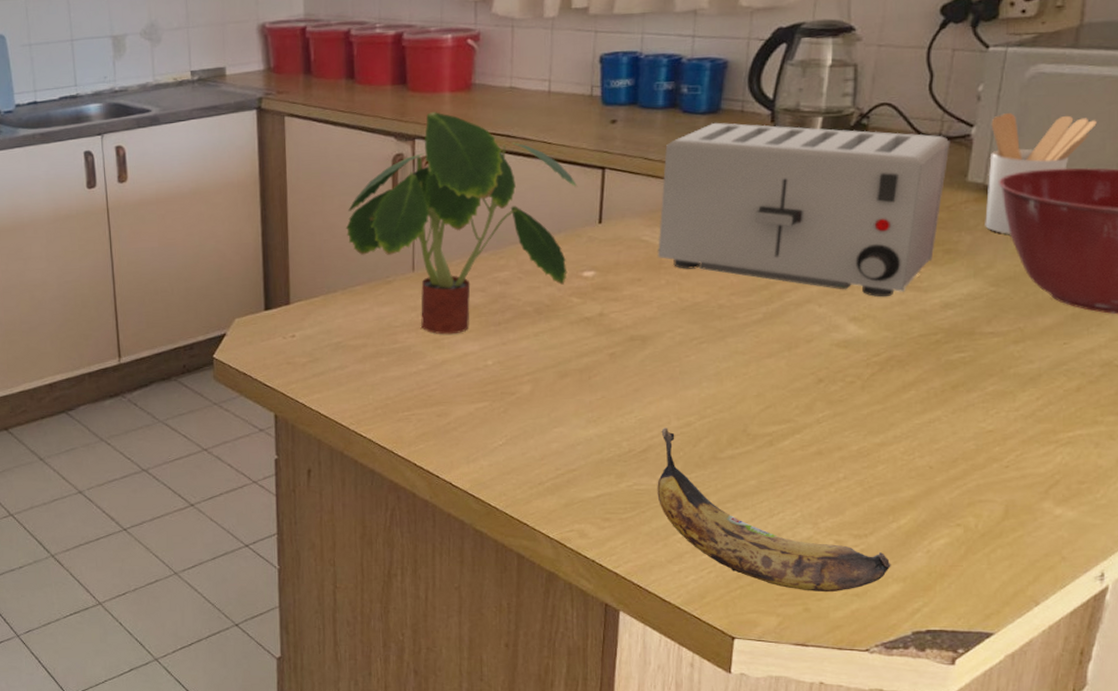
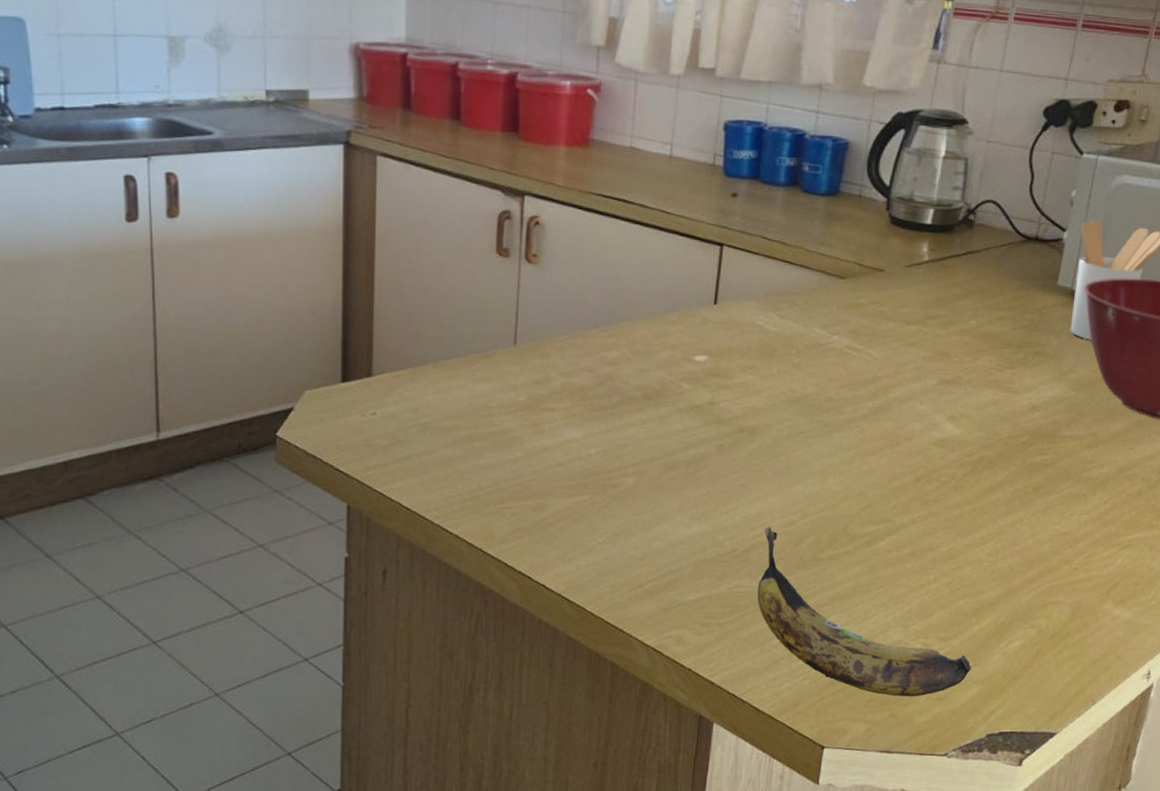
plant: present [345,112,578,335] -> none [441,167,695,419]
toaster: present [658,122,950,298] -> none [771,205,1045,397]

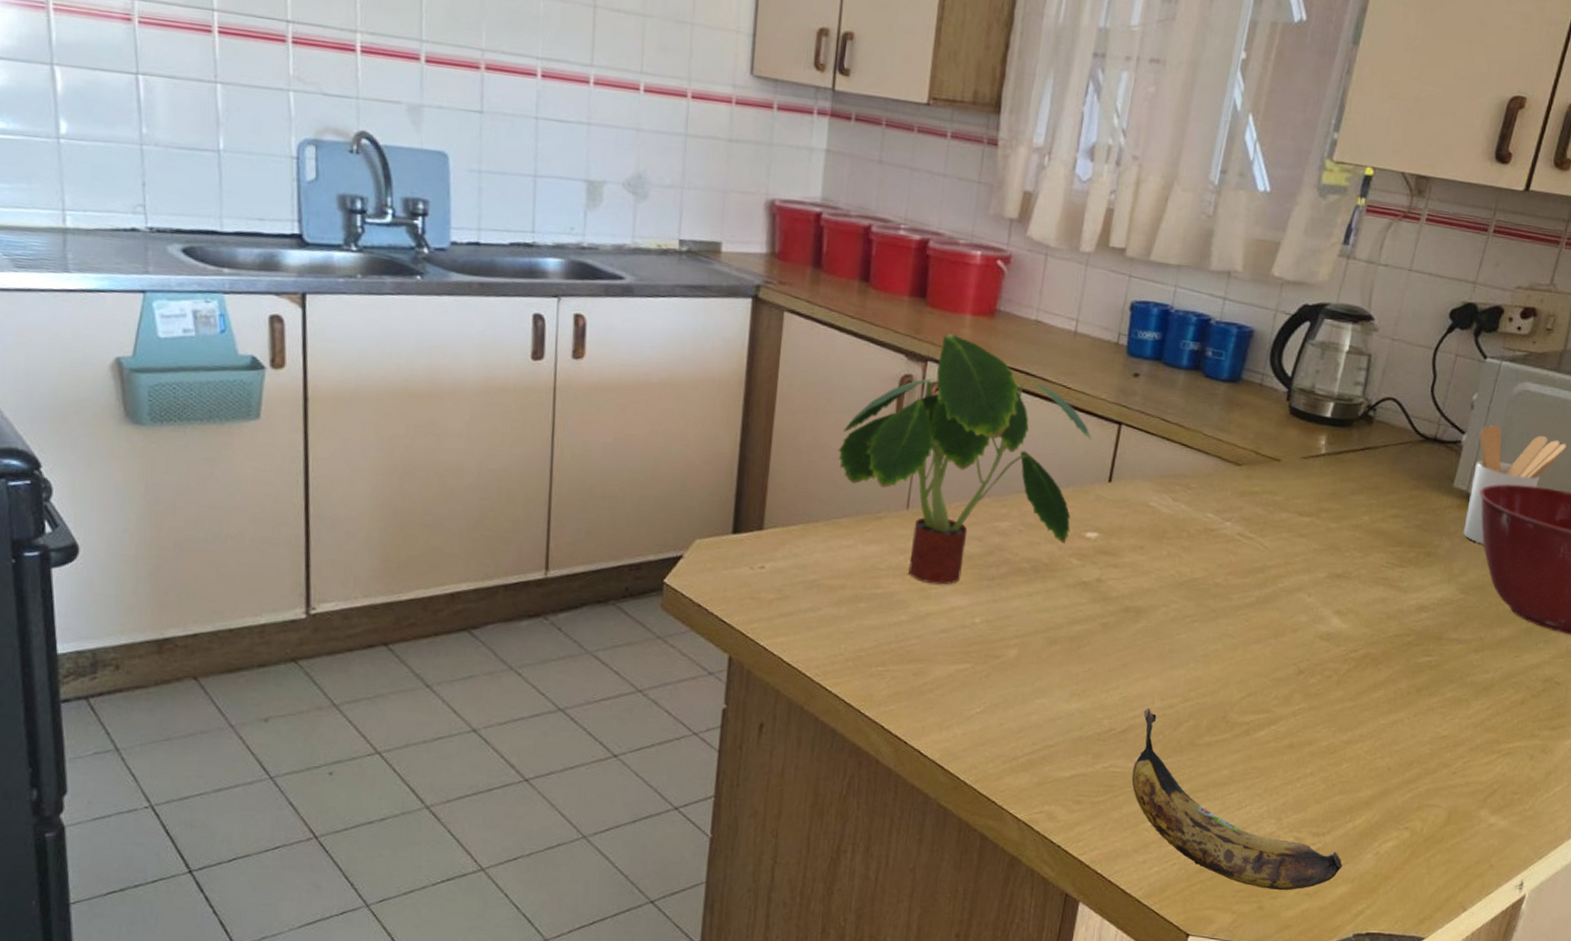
plant: none [441,167,695,419] -> present [838,333,1092,585]

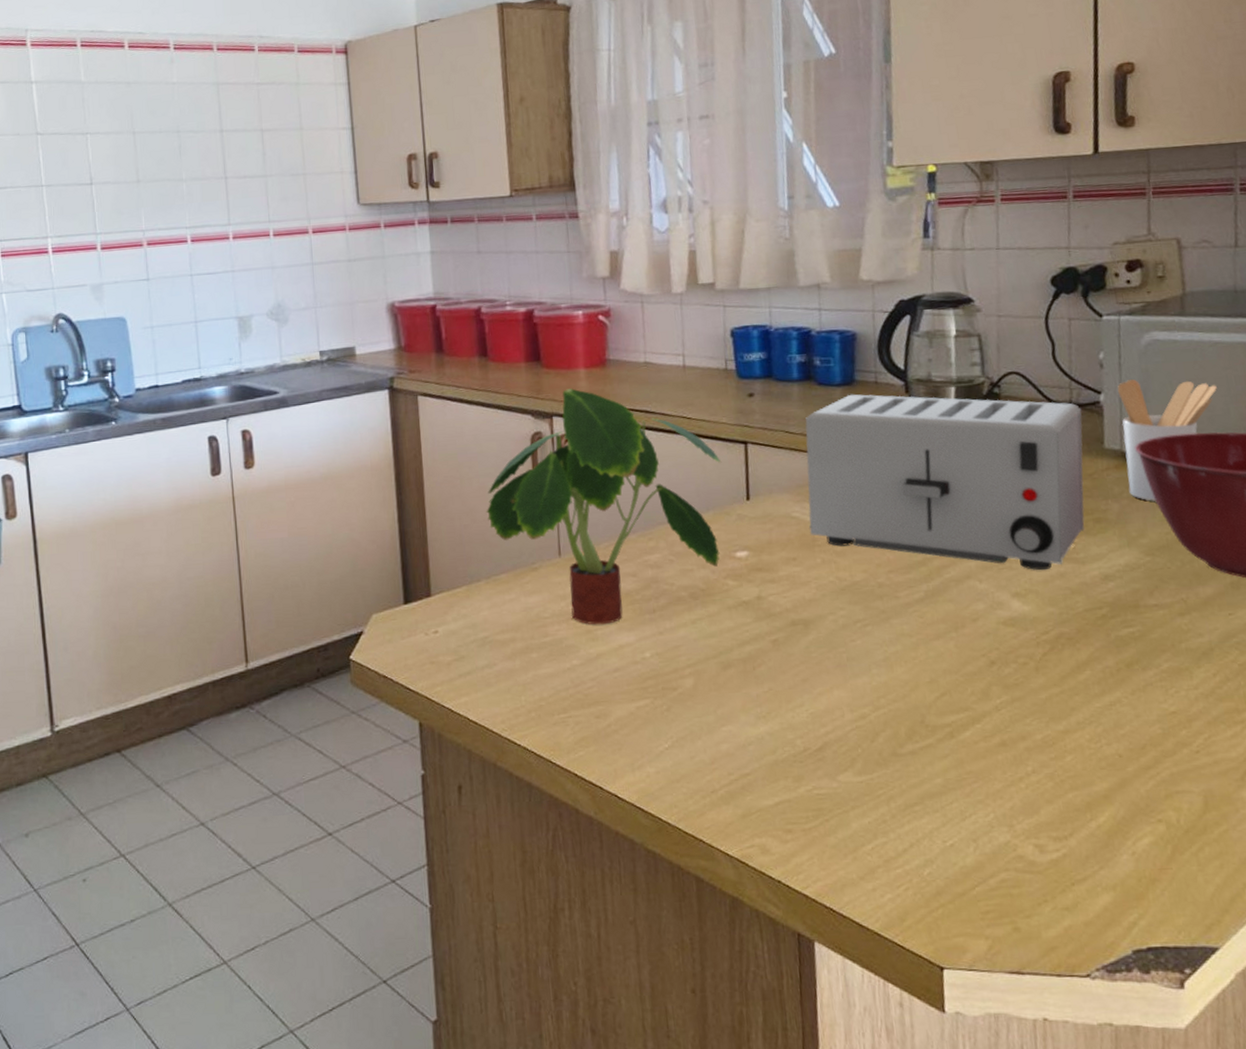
banana: present [1131,708,1343,891] -> none [835,721,1098,908]
toaster: none [1163,392,1444,594] -> present [805,394,1085,571]

